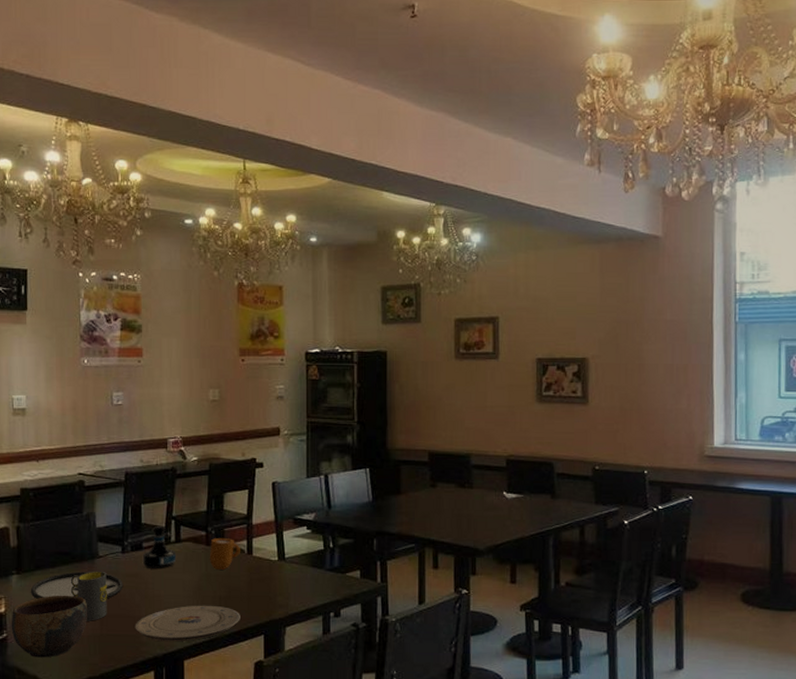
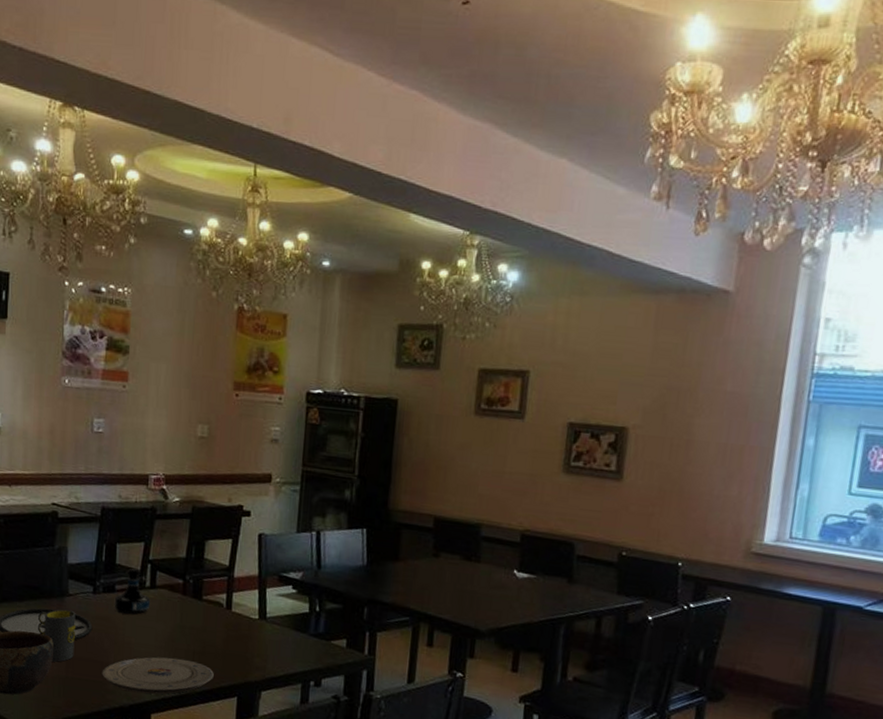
mug: present [209,538,240,571] -> none [185,588,219,624]

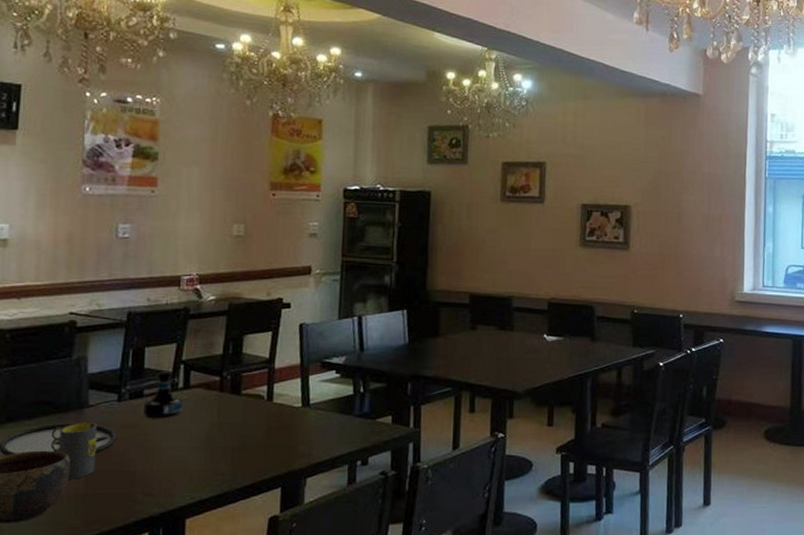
plate: present [102,656,214,694] -> none [128,457,255,499]

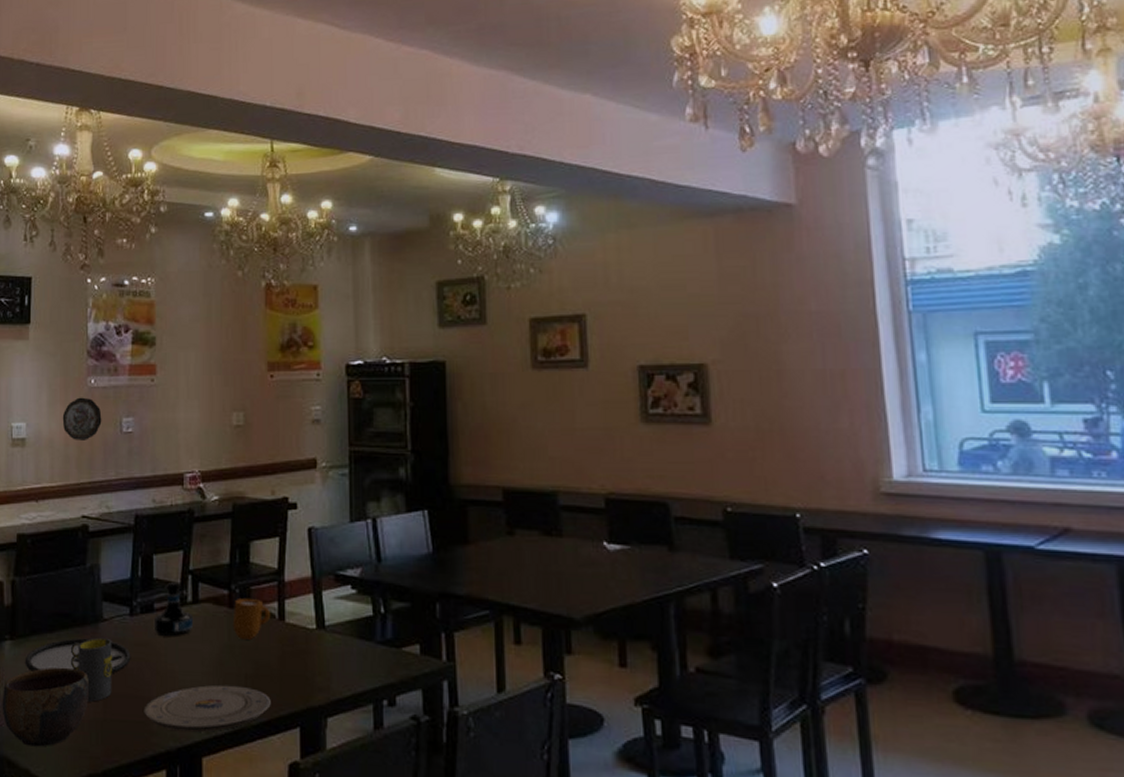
decorative plate: none [51,203,96,243] -> present [62,397,102,440]
plate: none [128,457,255,499] -> present [144,684,271,733]
mug: none [222,384,259,419] -> present [232,599,270,641]

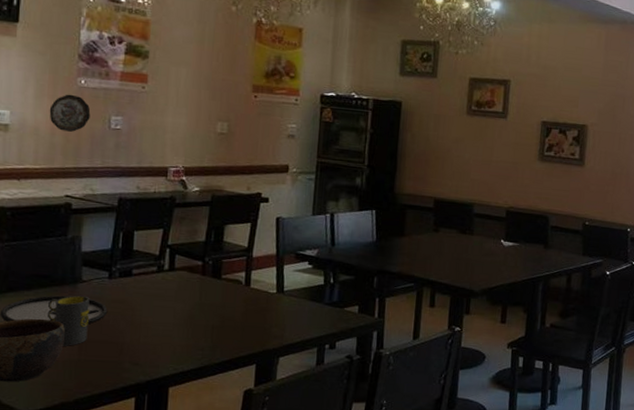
plate: present [144,684,271,733] -> none [117,333,233,369]
tequila bottle: present [153,581,193,636] -> none [131,253,168,296]
mug: present [232,599,270,641] -> none [204,268,238,301]

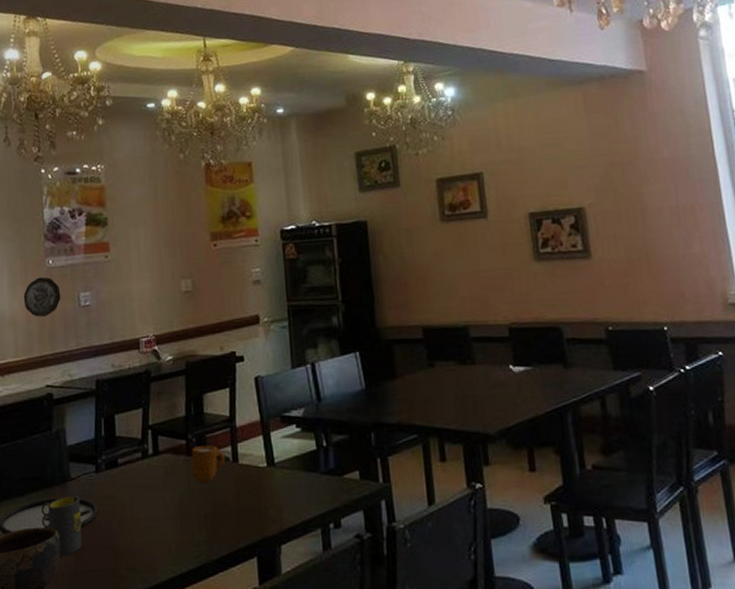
mug: none [204,268,238,301] -> present [191,446,225,484]

